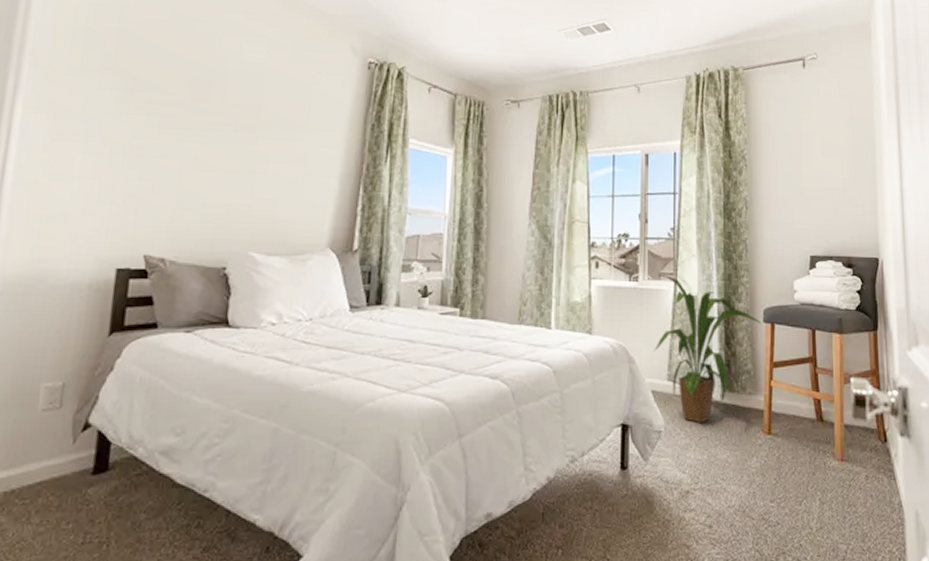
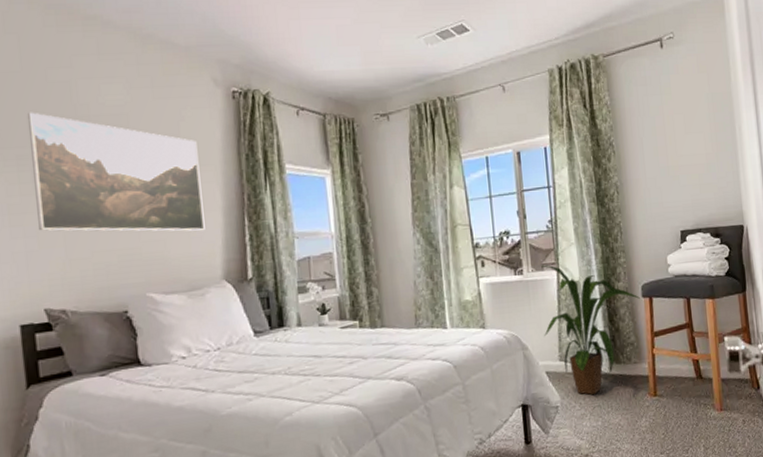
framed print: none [156,60,326,196] -> present [27,112,205,232]

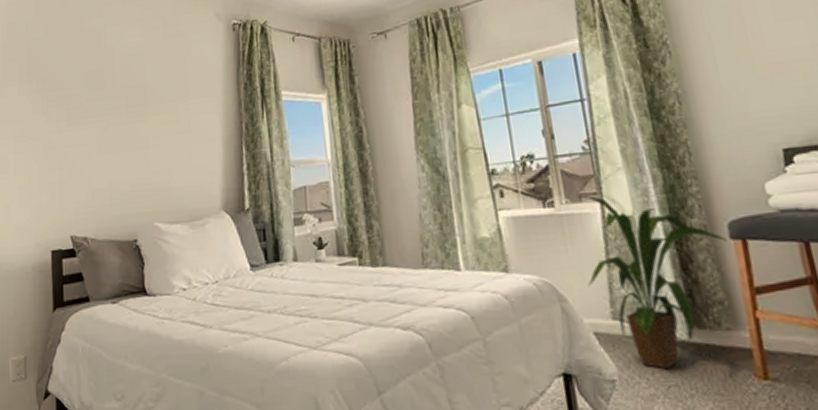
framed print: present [27,112,205,232] -> none [66,58,206,164]

